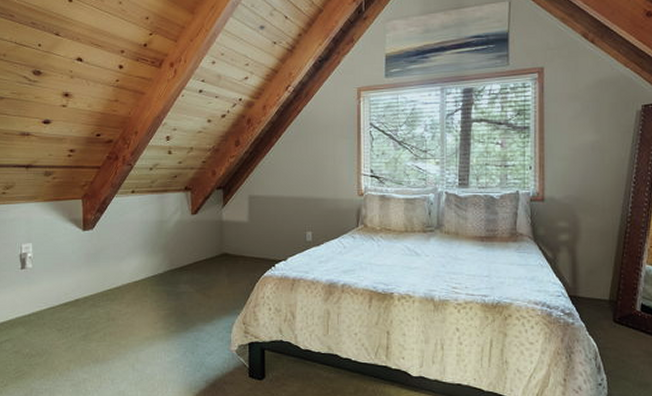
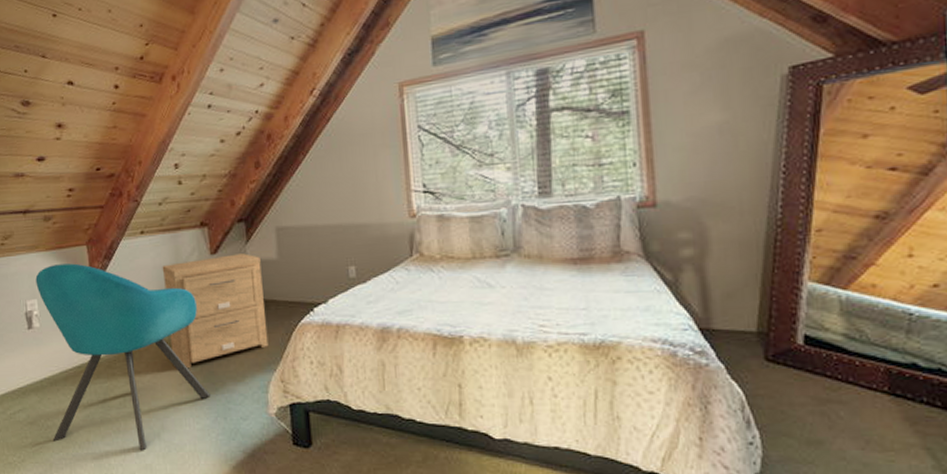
chair: none [32,214,181,379] -> present [35,263,211,451]
side table: none [148,216,235,310] -> present [162,253,269,369]

